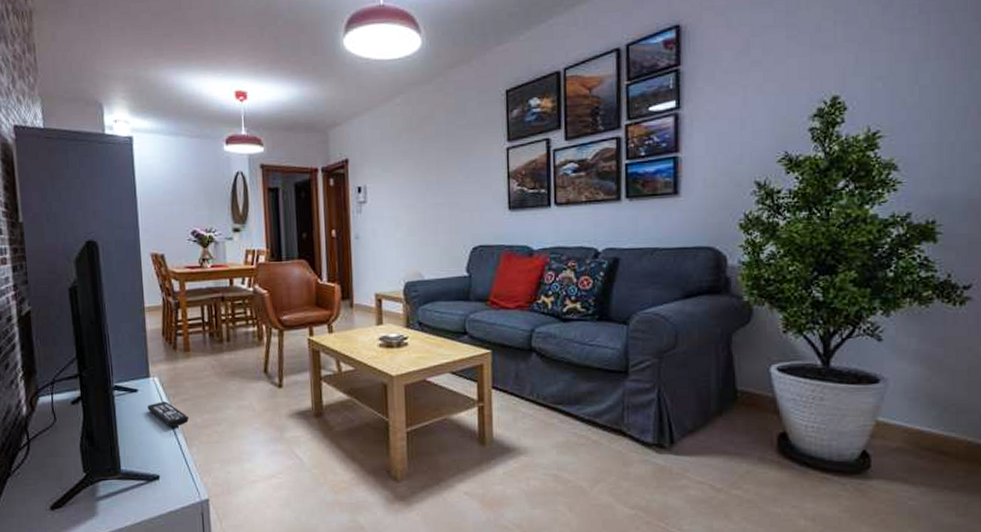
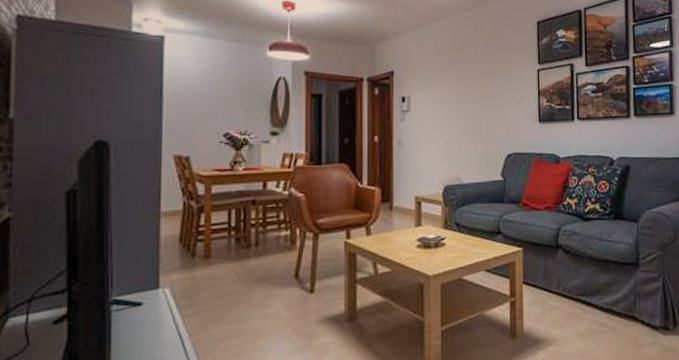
remote control: present [147,401,189,427] -> none [153,314,203,343]

